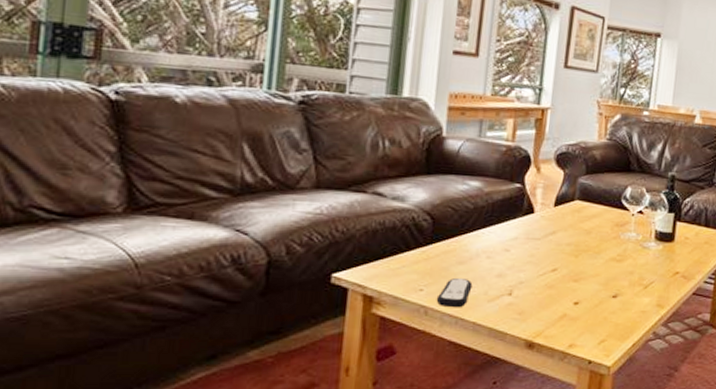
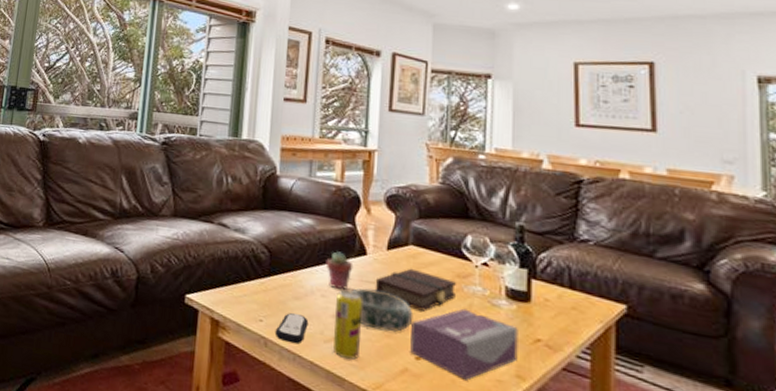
potted succulent: none [492,212,521,249] -> present [325,251,353,290]
beverage can: none [497,249,527,314] -> present [333,289,362,360]
decorative bowl: none [516,245,575,283] -> present [350,288,413,333]
book: none [540,222,614,260] -> present [375,268,456,311]
tissue box: none [570,253,662,316] -> present [410,308,518,380]

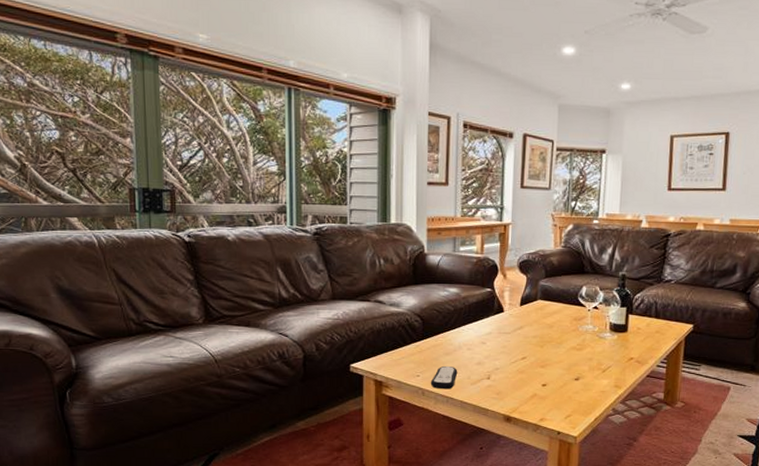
potted succulent: present [325,251,353,290] -> none [470,312,493,342]
beverage can: present [333,289,362,360] -> none [479,342,501,394]
decorative bowl: present [350,288,413,333] -> none [491,338,541,369]
book: present [375,268,456,311] -> none [510,318,573,350]
tissue box: present [410,308,518,380] -> none [538,343,618,395]

